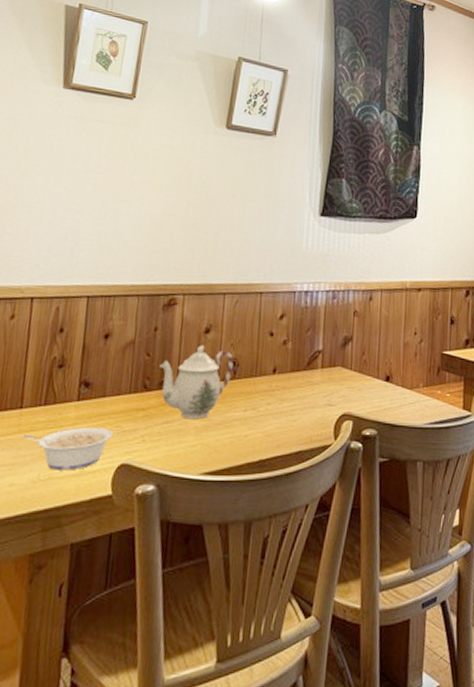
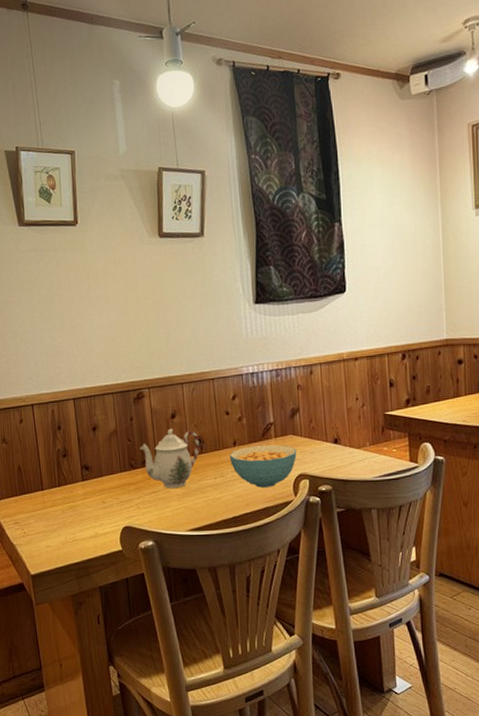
legume: present [23,427,113,471] -> none [48,500,114,534]
cereal bowl: none [265,375,344,427] -> present [229,444,297,488]

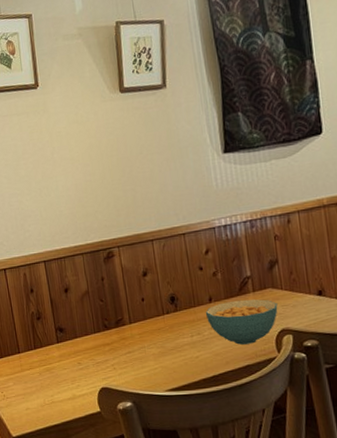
teapot: present [140,428,200,489] -> none [113,286,174,348]

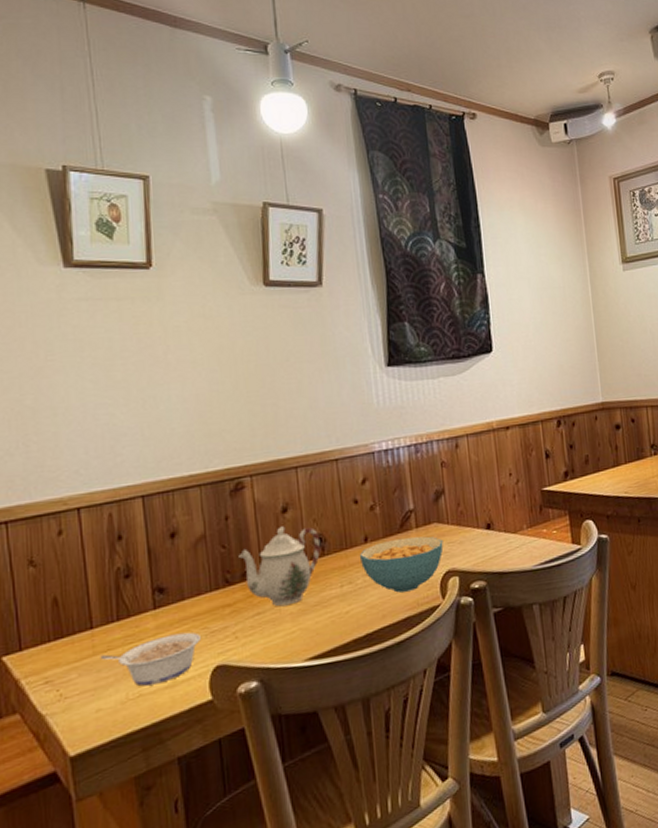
legume: none [26,361,90,396] -> present [100,632,201,686]
teapot: none [113,286,174,348] -> present [239,526,321,607]

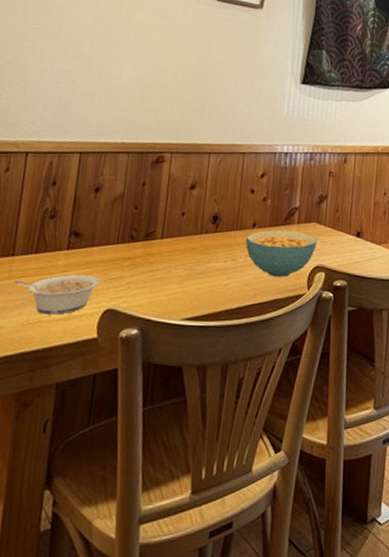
teapot: present [239,526,321,607] -> none [146,200,217,269]

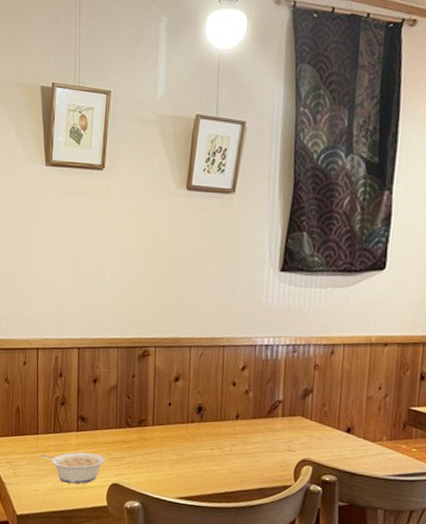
cereal bowl: present [245,229,318,277] -> none [229,422,304,468]

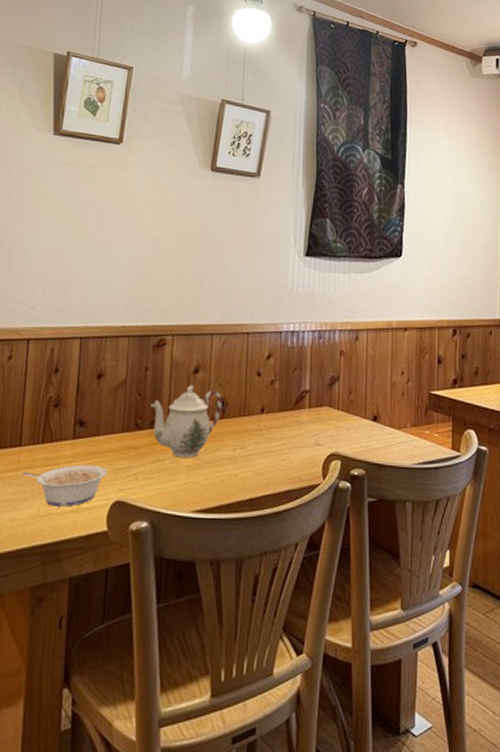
teapot: none [138,391,201,454] -> present [150,385,223,458]

